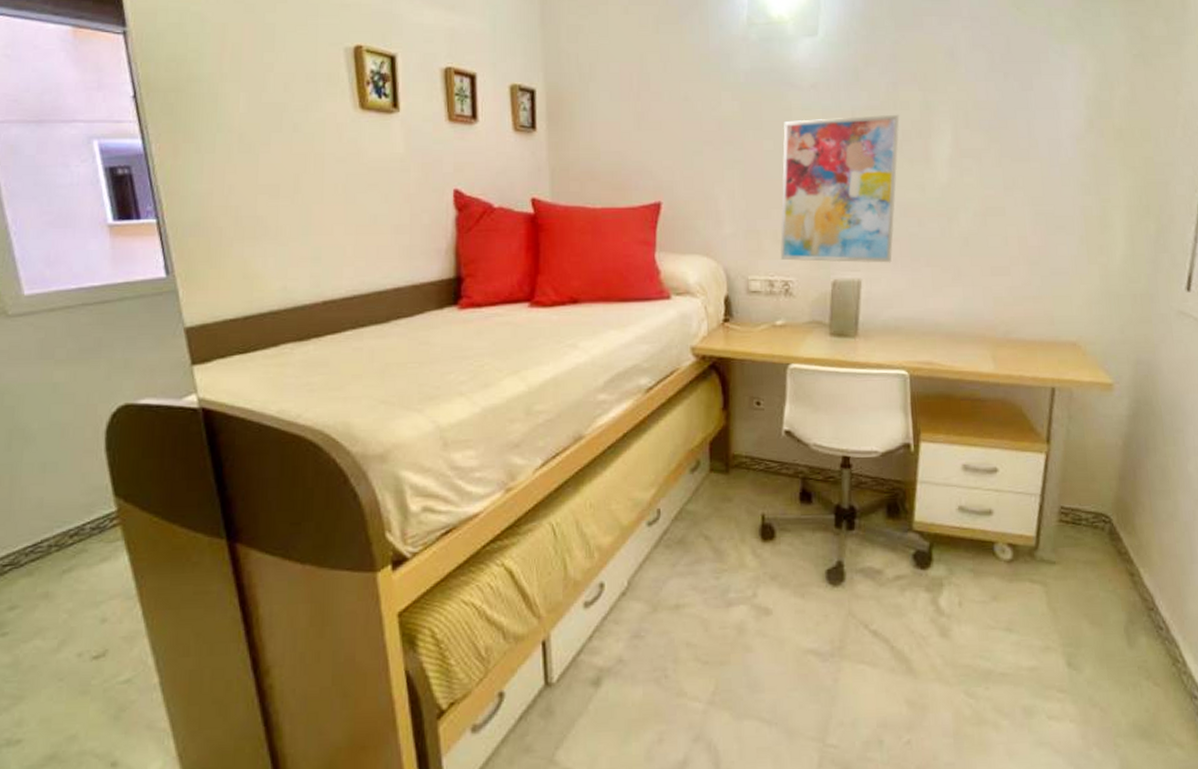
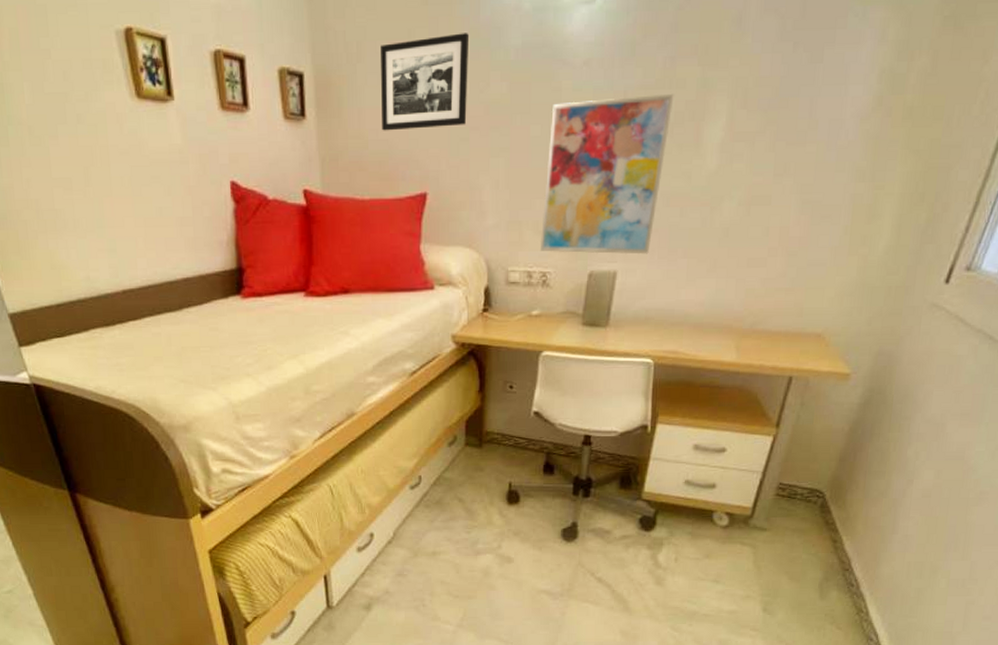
picture frame: none [613,58,700,143] -> present [381,33,470,131]

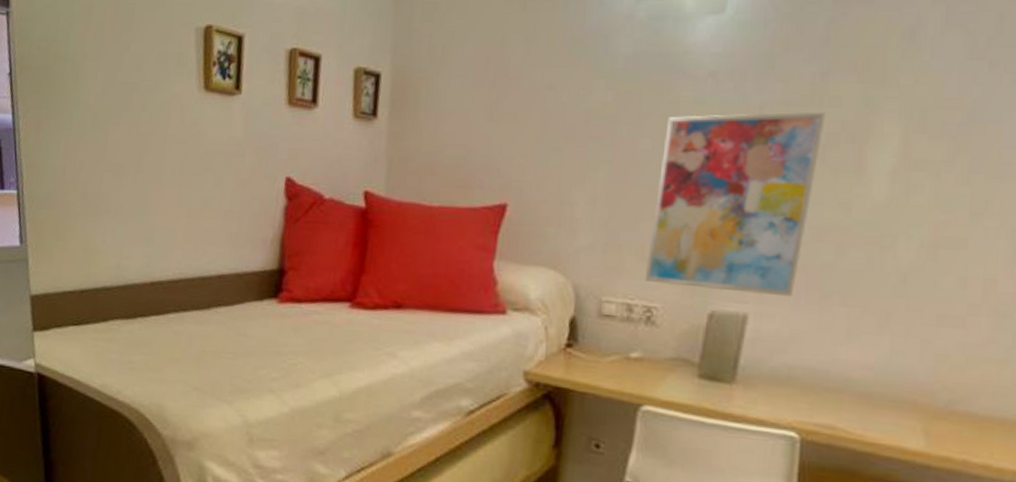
picture frame: present [381,33,470,131] -> none [461,40,571,136]

